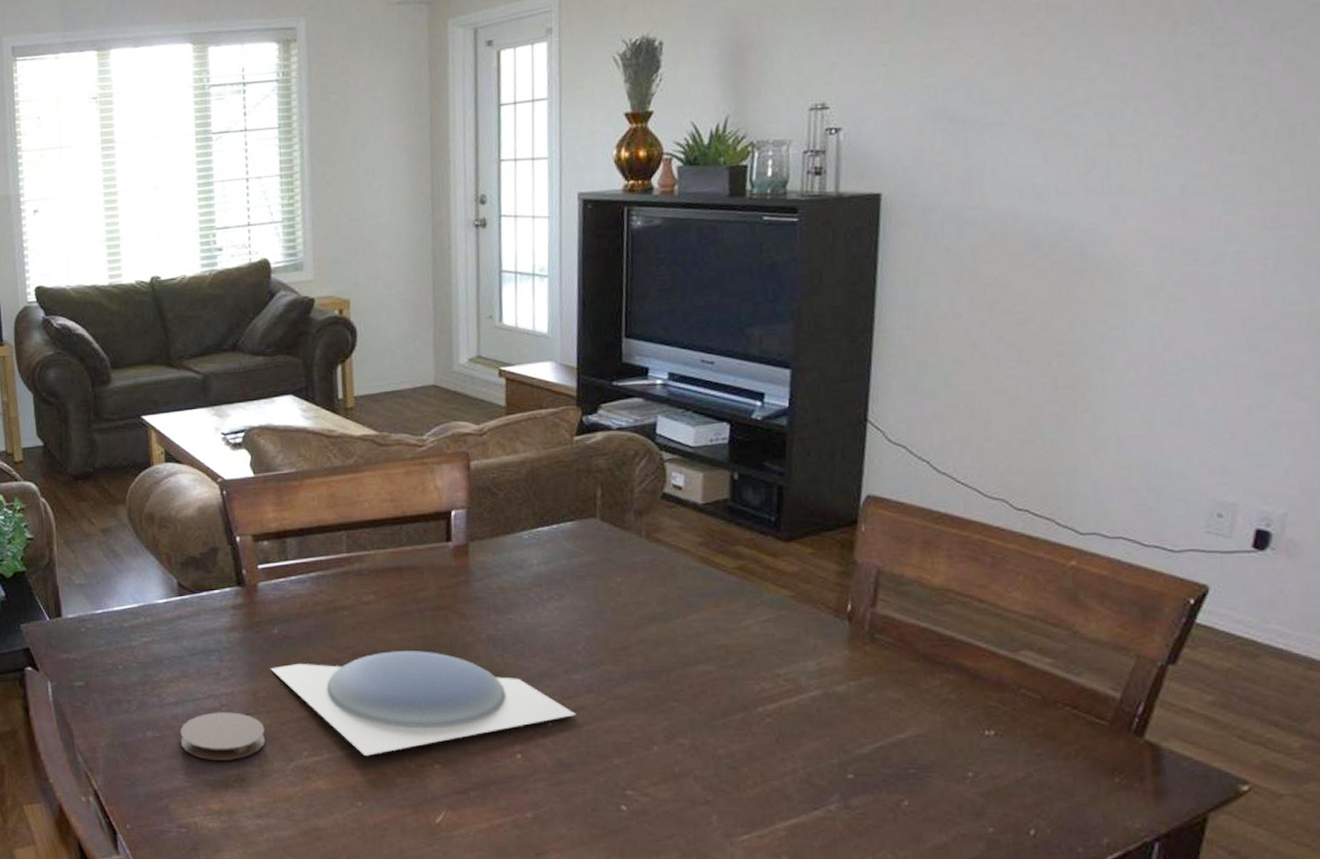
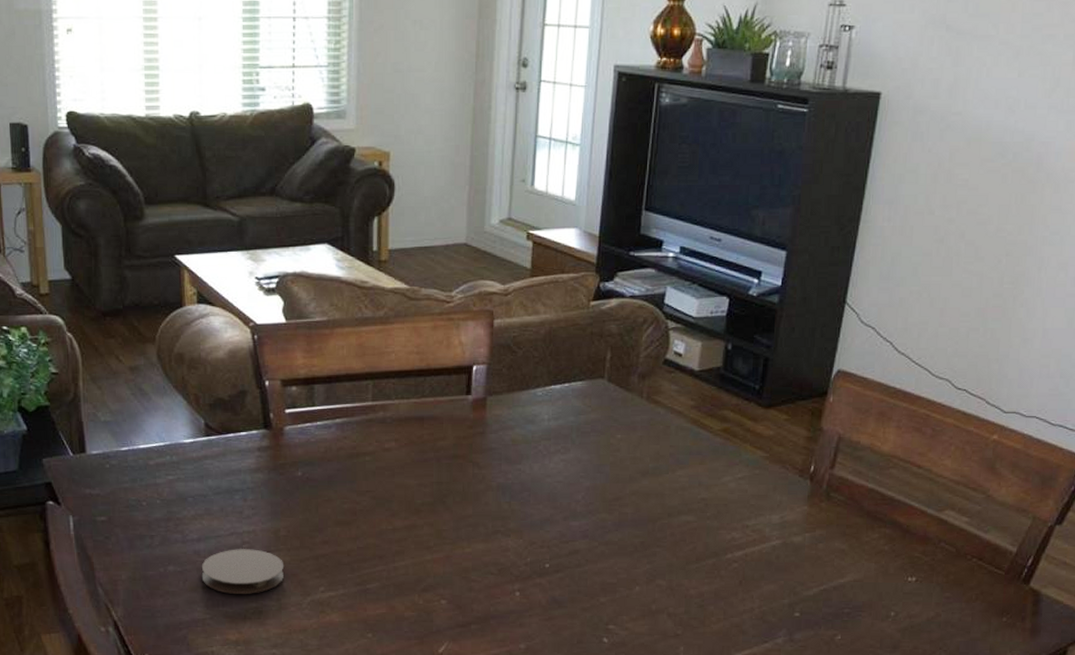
bowl: present [270,651,576,756] -> none [292,496,571,591]

